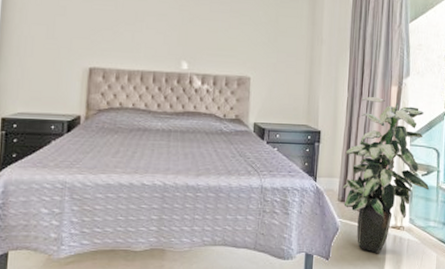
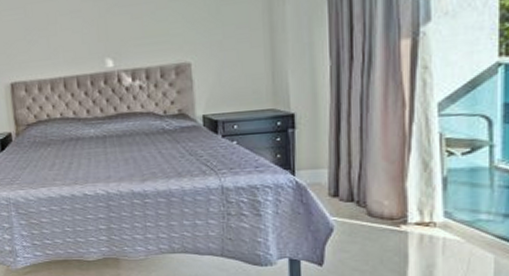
indoor plant: present [342,96,430,254] -> none [333,58,477,258]

